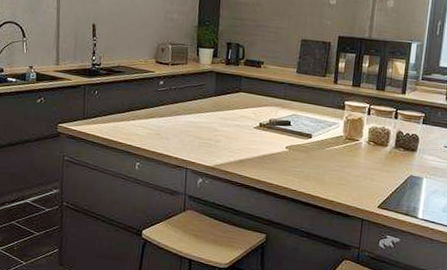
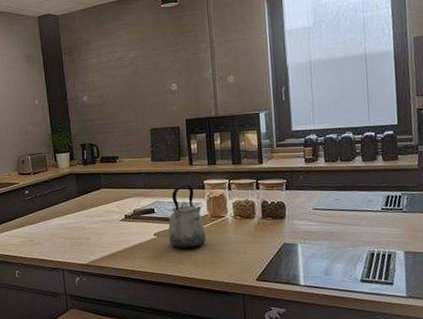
kettle: none [299,102,338,167] -> present [168,185,206,249]

